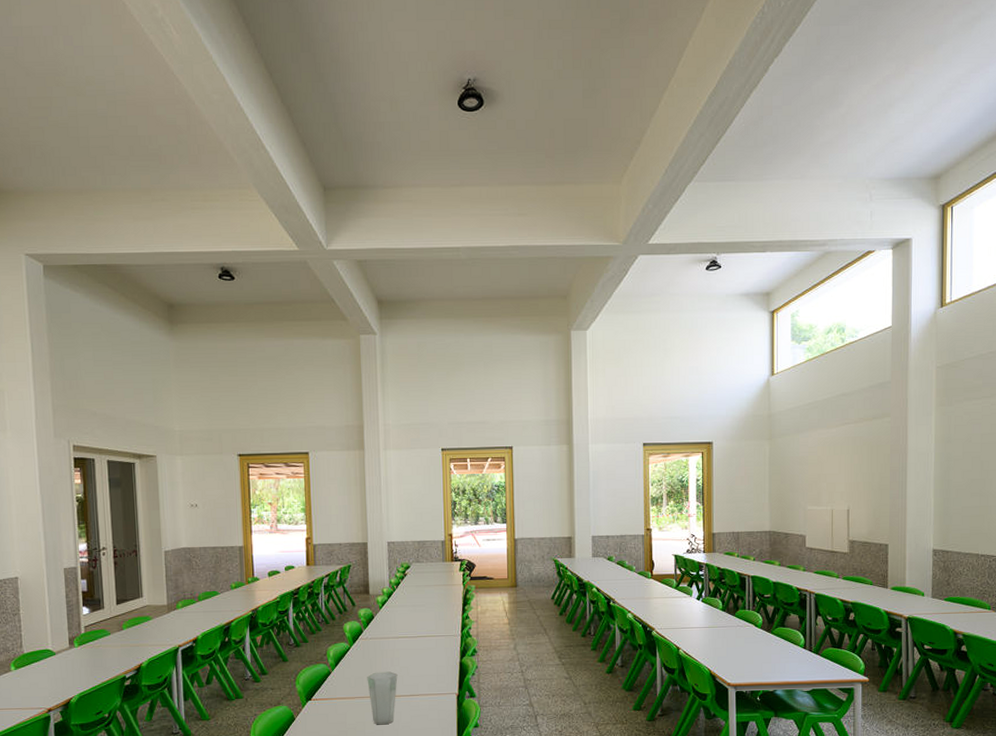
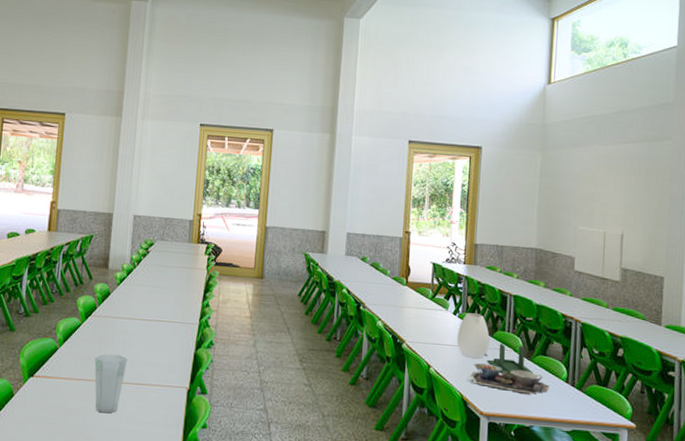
pitcher: none [702,596,732,637] -> present [456,313,490,359]
food tray: none [713,632,789,664] -> present [466,354,550,395]
napkin holder: none [731,620,774,648] -> present [487,343,533,374]

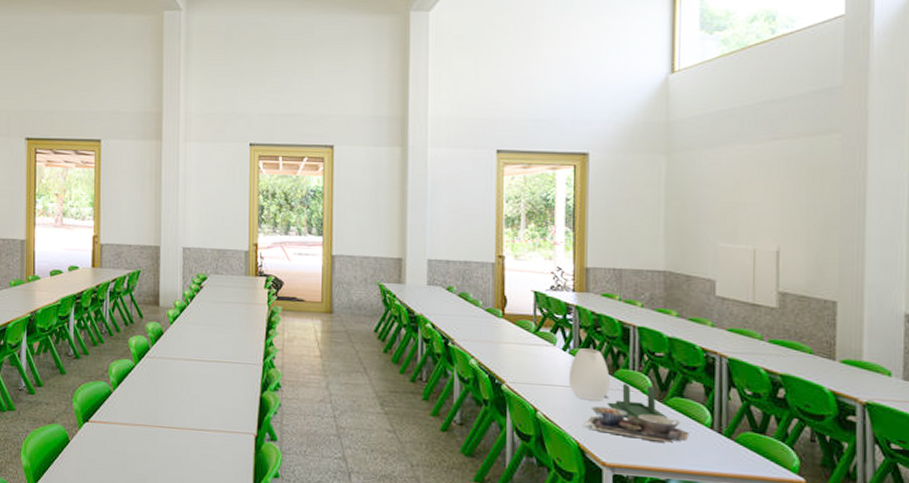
cup: present [94,354,128,414] -> none [152,397,187,461]

